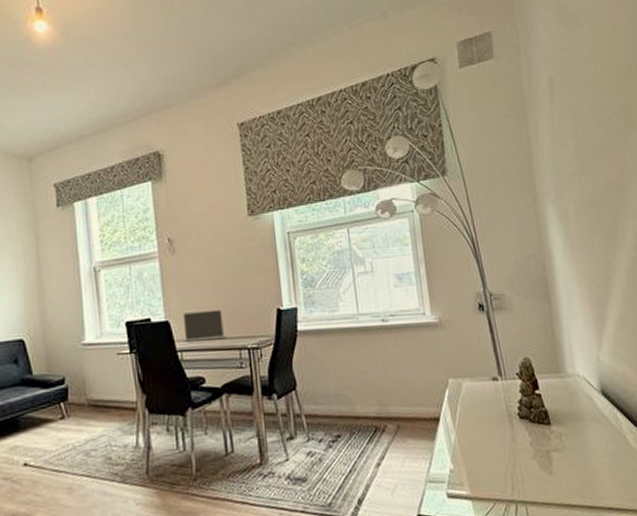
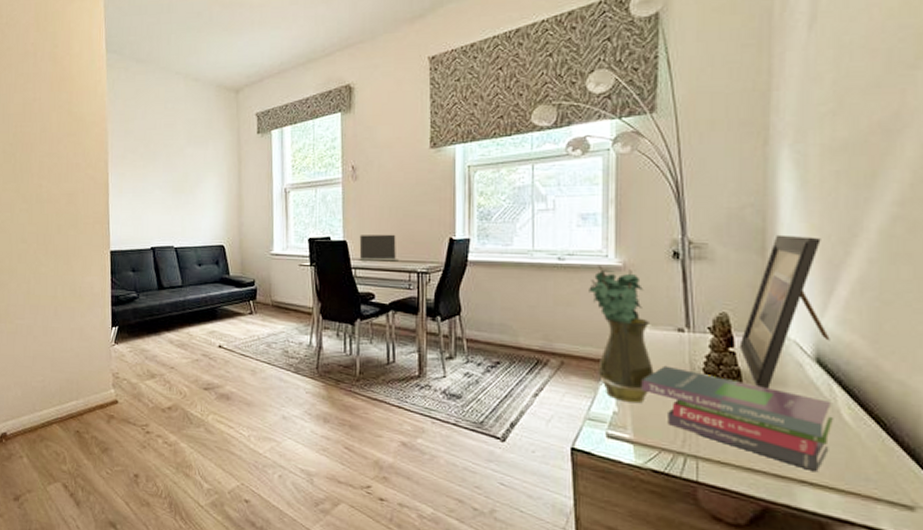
vase: none [412,324,479,458] -> present [589,266,654,402]
books: none [469,415,624,497] -> present [641,365,833,471]
picture frame: none [542,281,609,426] -> present [739,234,830,390]

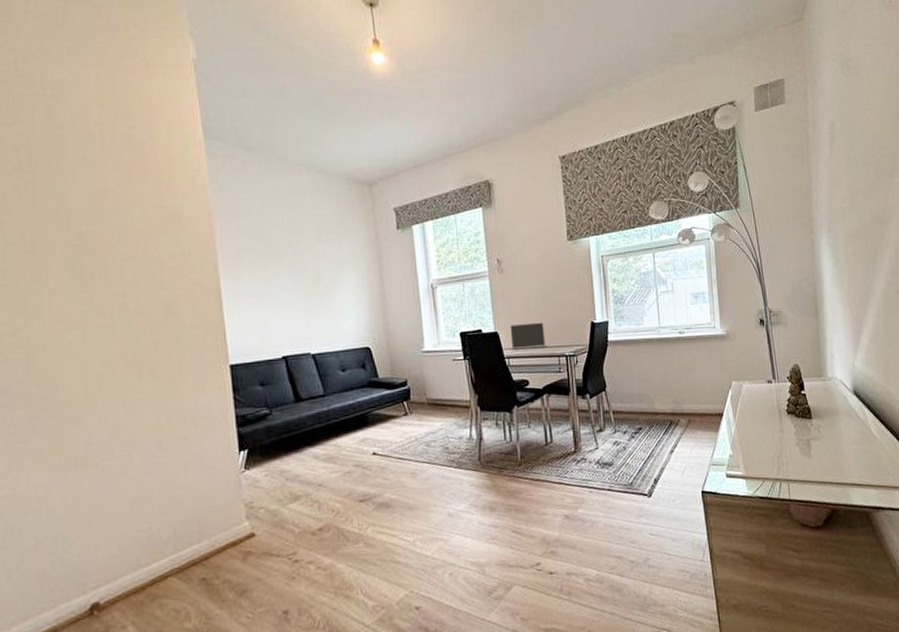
vase: present [589,266,654,402] -> none [704,336,755,445]
books: present [641,365,833,471] -> none [747,411,867,475]
picture frame: present [739,234,830,390] -> none [807,300,861,420]

